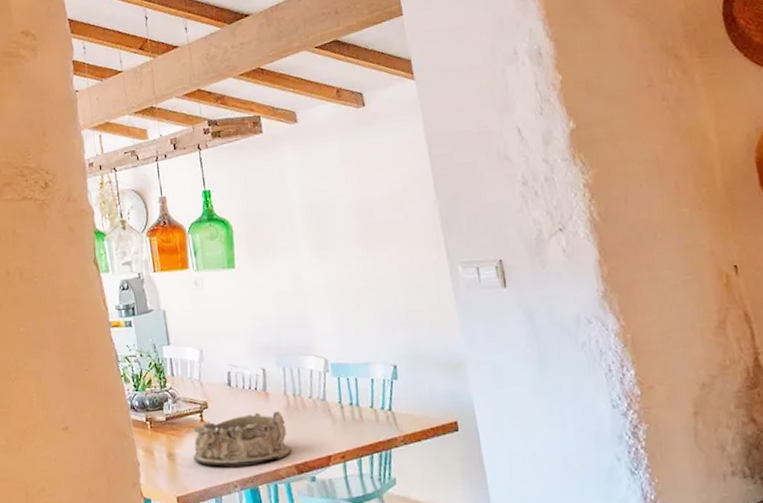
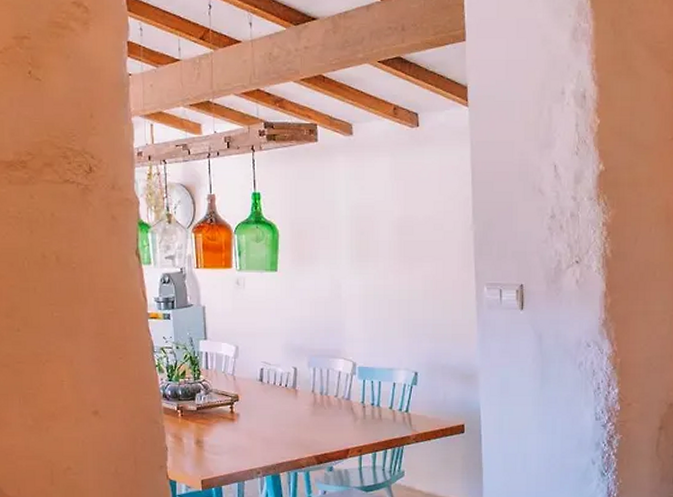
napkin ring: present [193,411,293,467] -> none [220,407,315,454]

